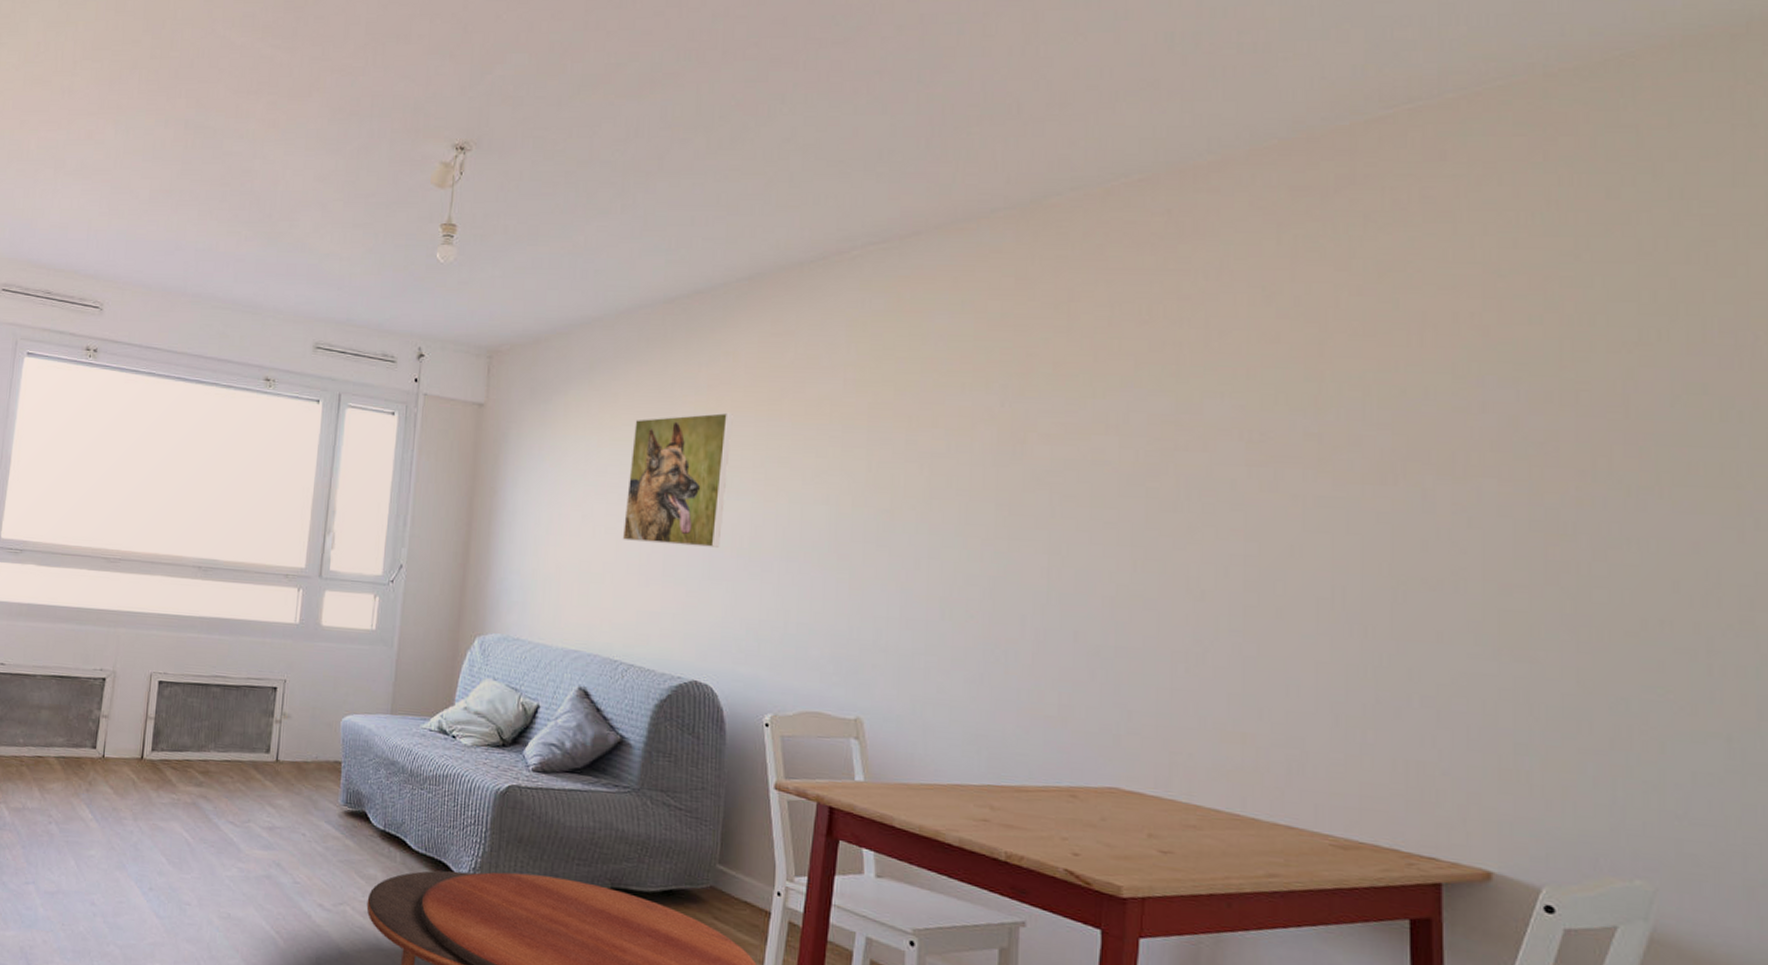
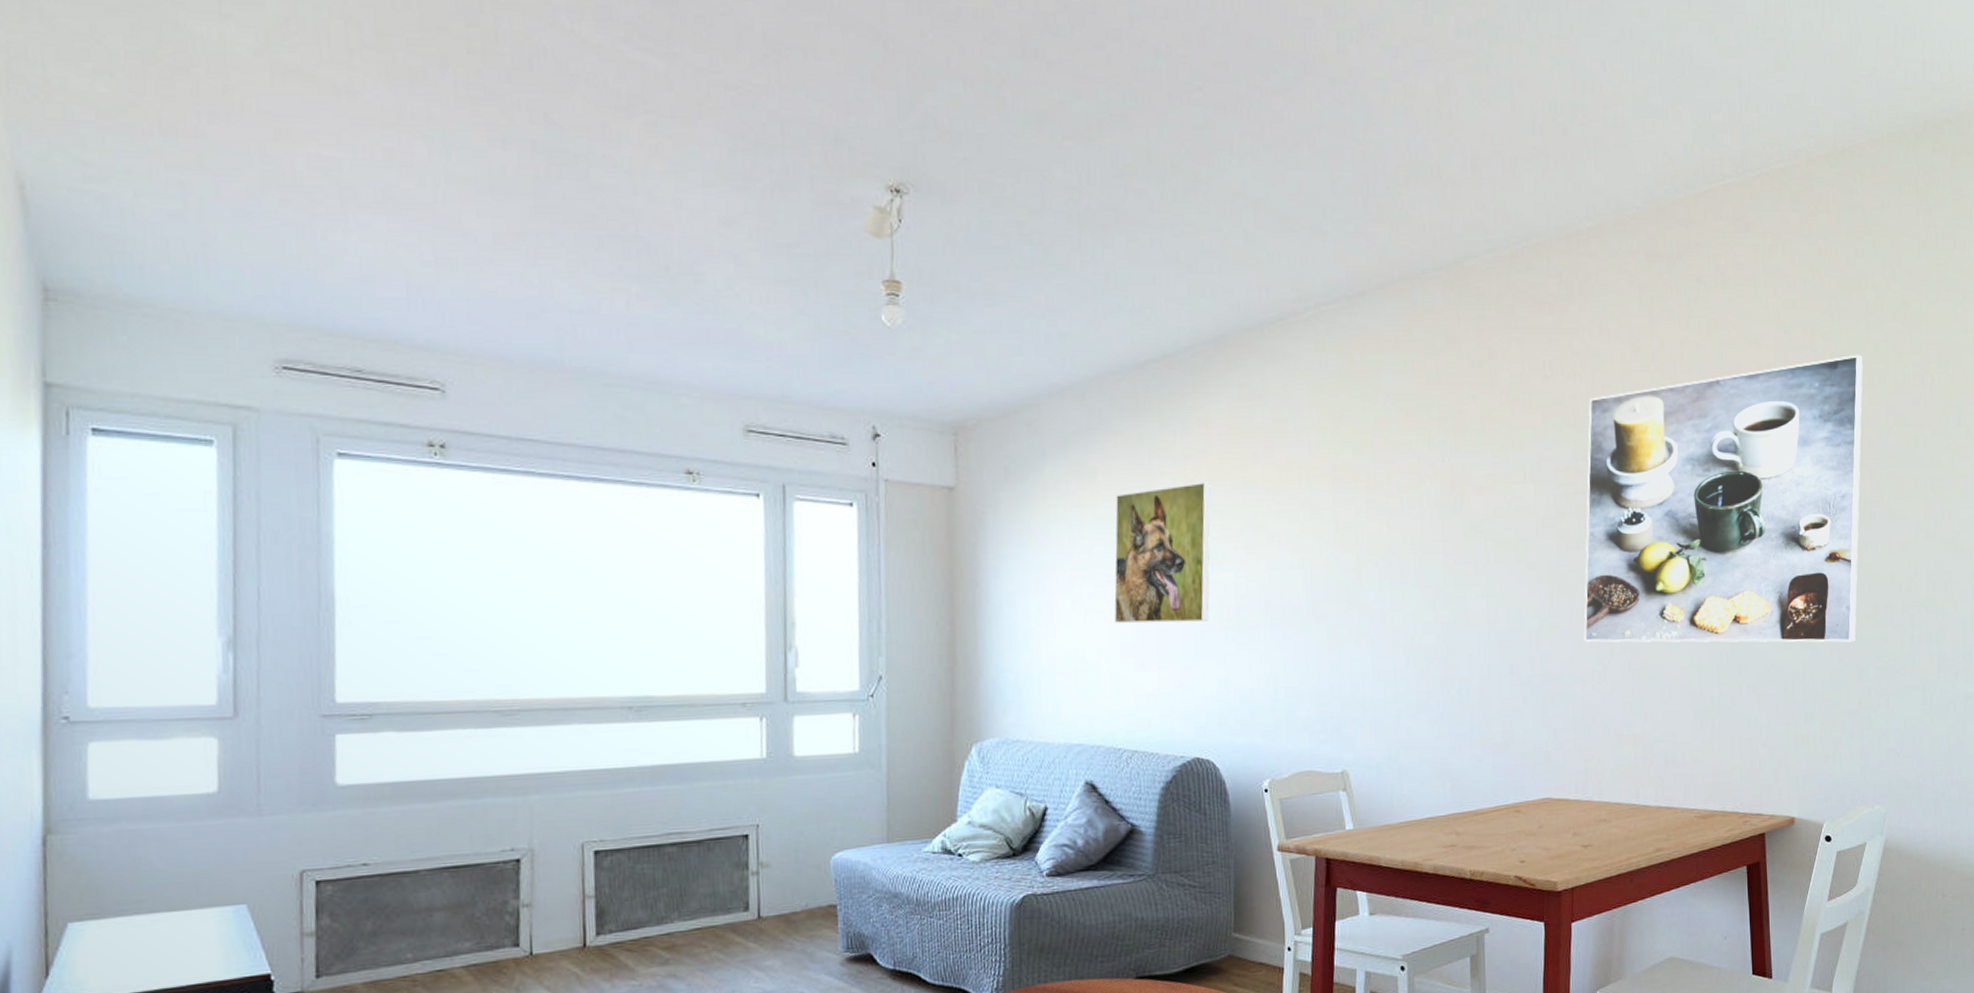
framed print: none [1177,304,1630,662] -> present [1583,354,1863,643]

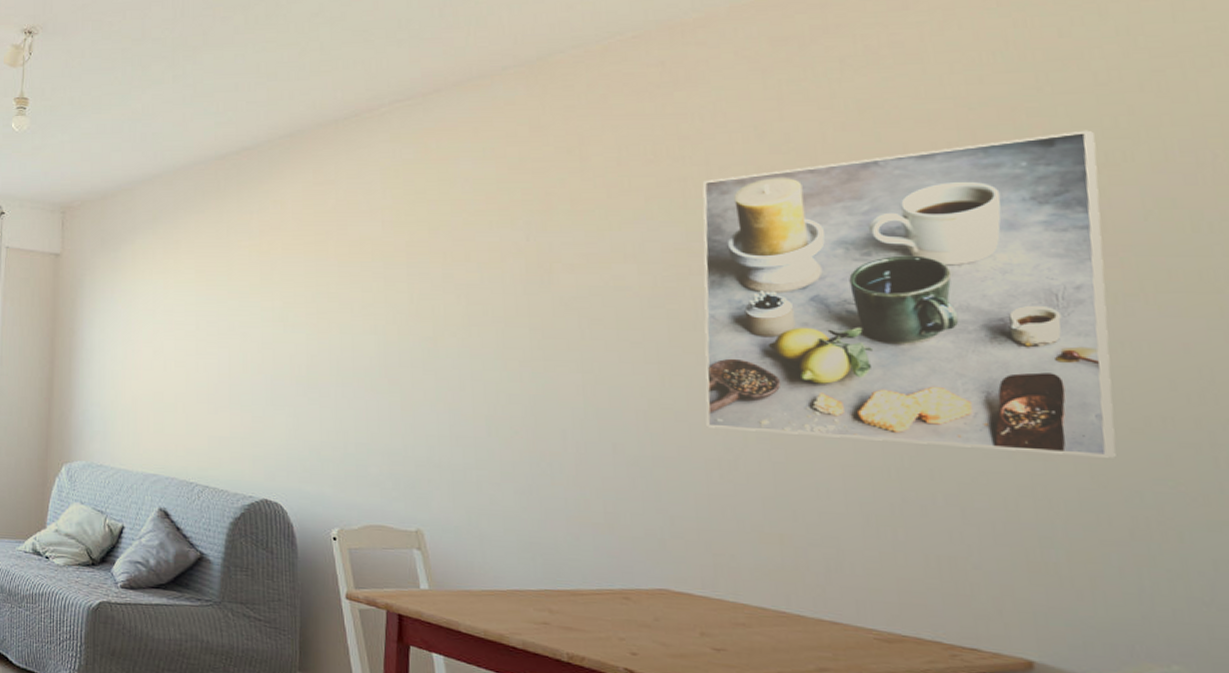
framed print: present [1114,482,1211,624] -> none [191,254,285,376]

